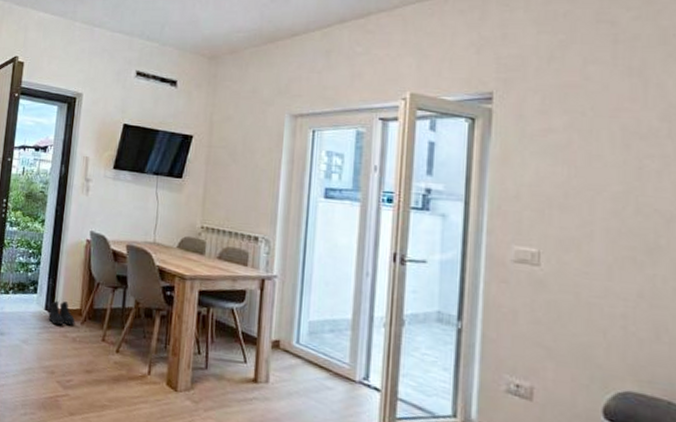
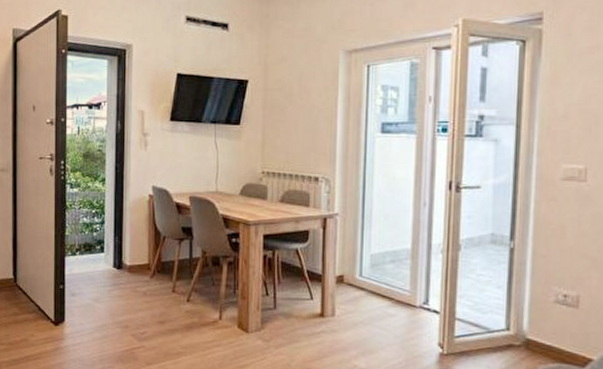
boots: present [48,301,75,325] -> none [117,257,145,281]

